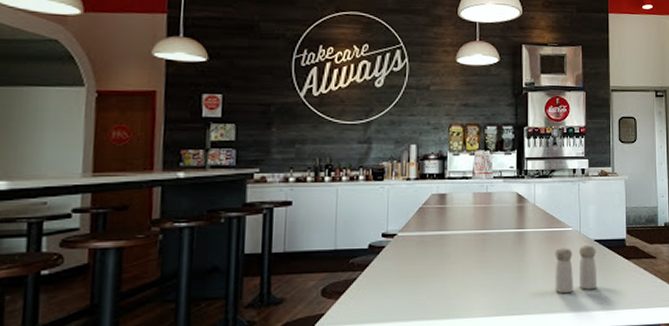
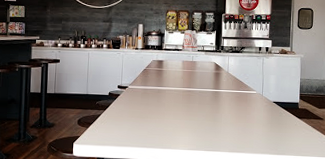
salt and pepper shaker: present [555,246,598,294] -> none [240,105,274,140]

